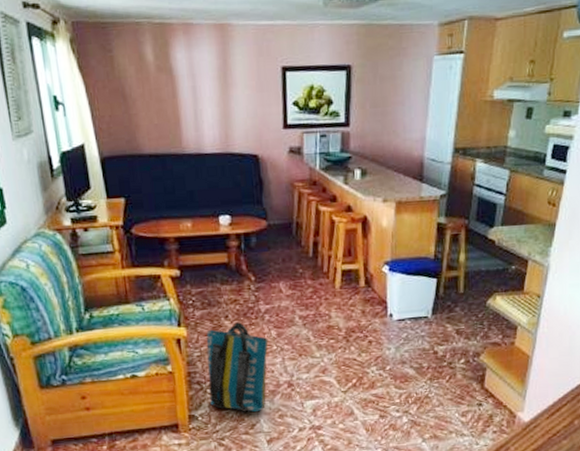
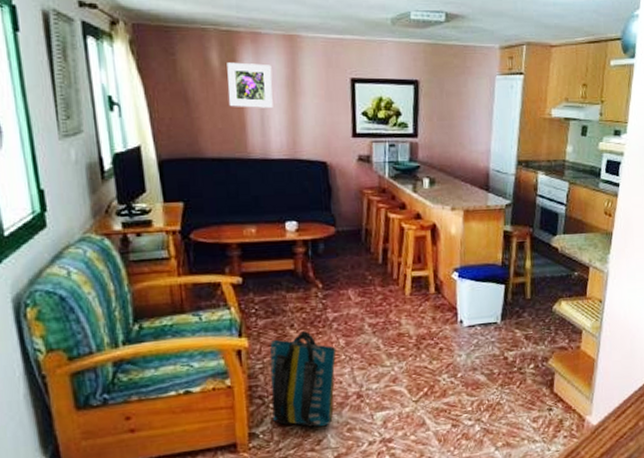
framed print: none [160,55,206,102] -> present [227,62,273,108]

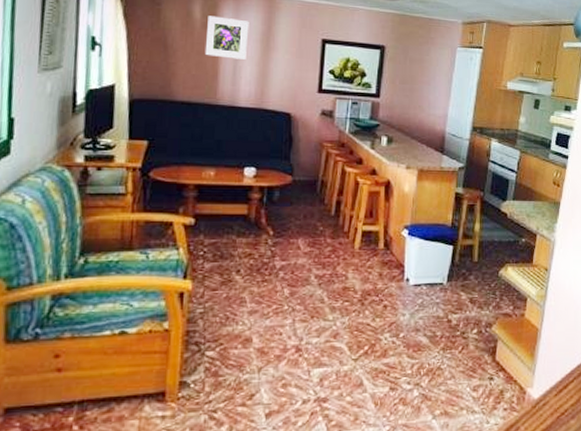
tote bag: present [270,331,337,428] -> none [207,278,280,381]

